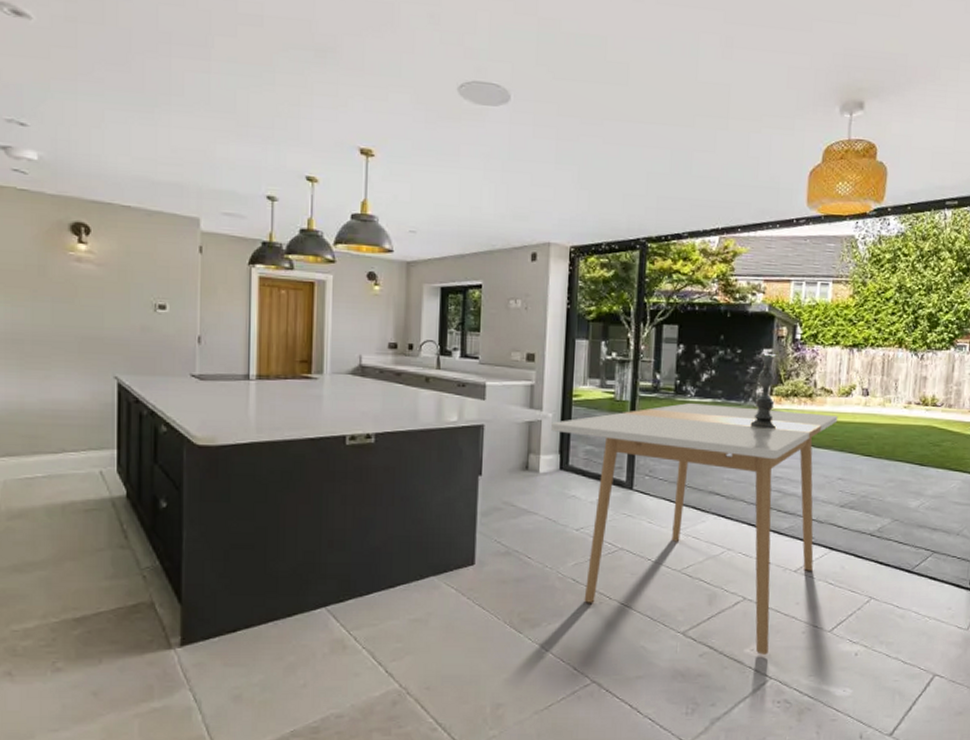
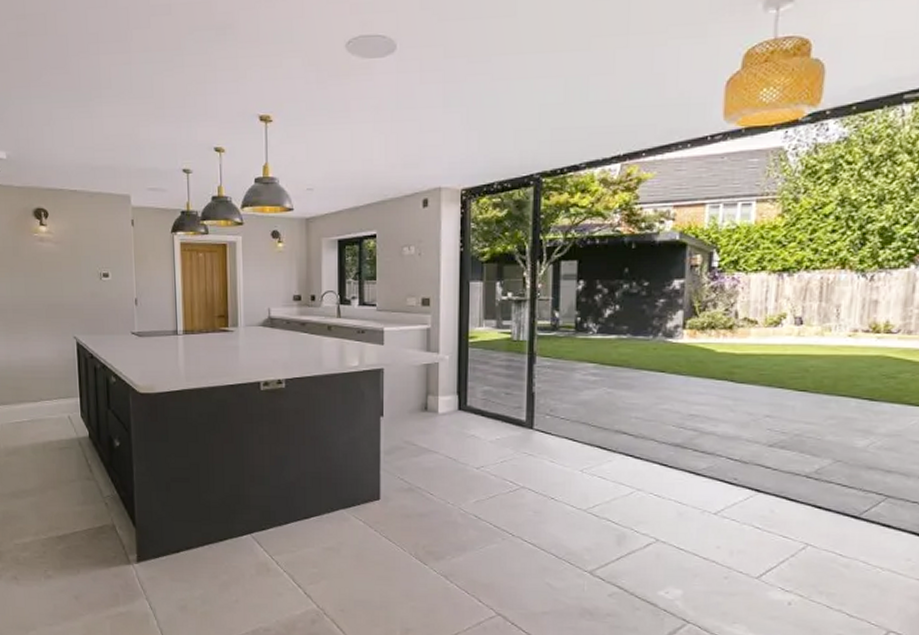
dining table: present [551,403,838,655] -> none [448,341,765,598]
candlestick: present [750,353,778,429] -> none [660,285,693,364]

